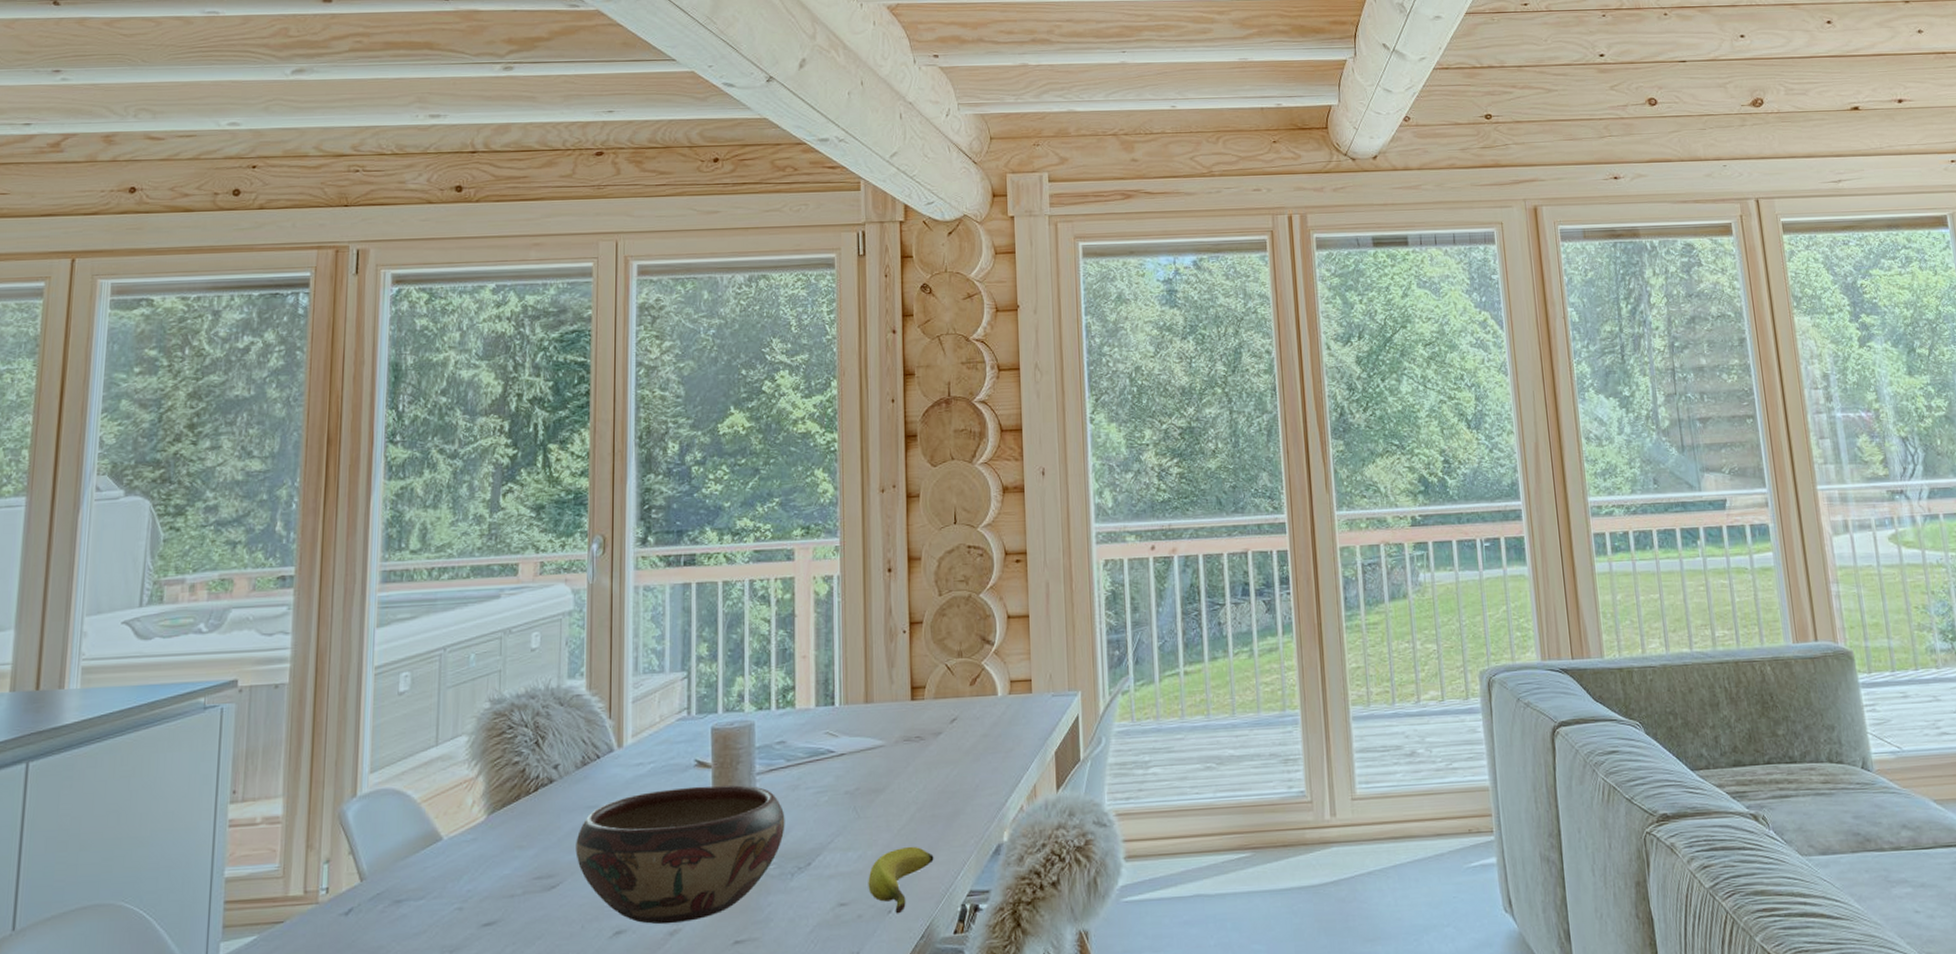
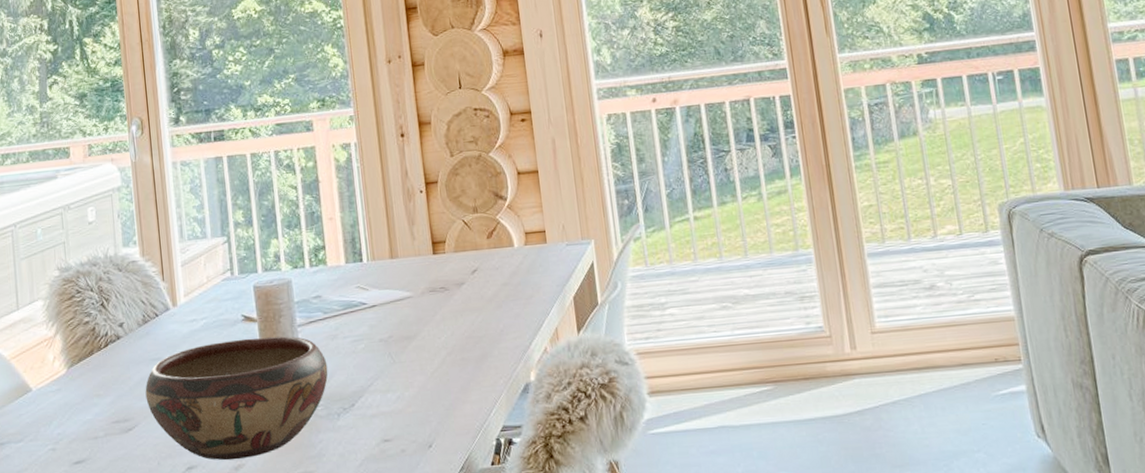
banana: present [868,846,934,914] -> none [407,387,467,448]

